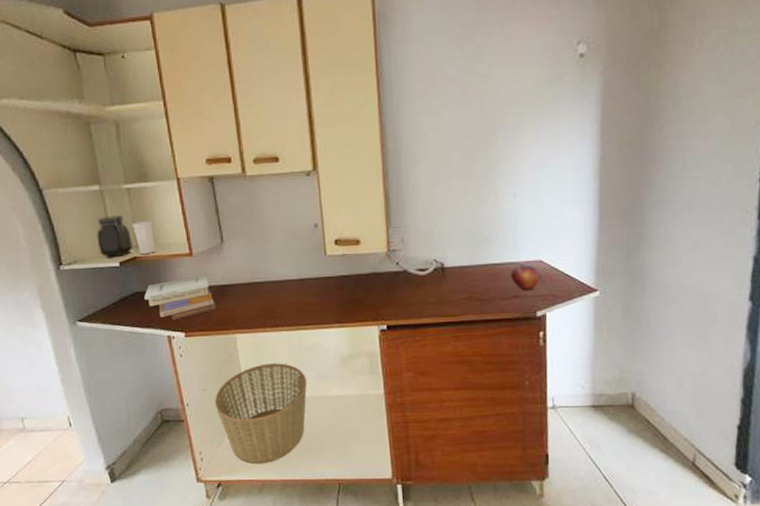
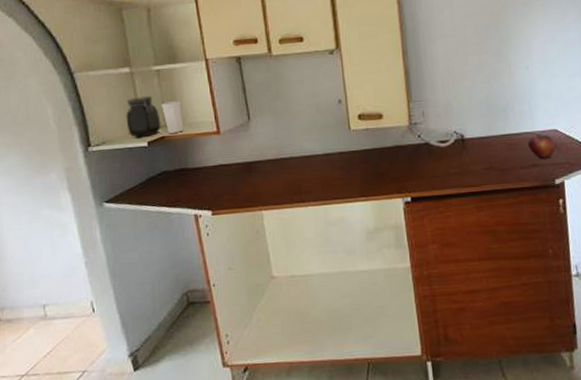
books: present [144,274,217,321] -> none [172,151,244,199]
basket: present [214,363,307,464] -> none [241,239,334,346]

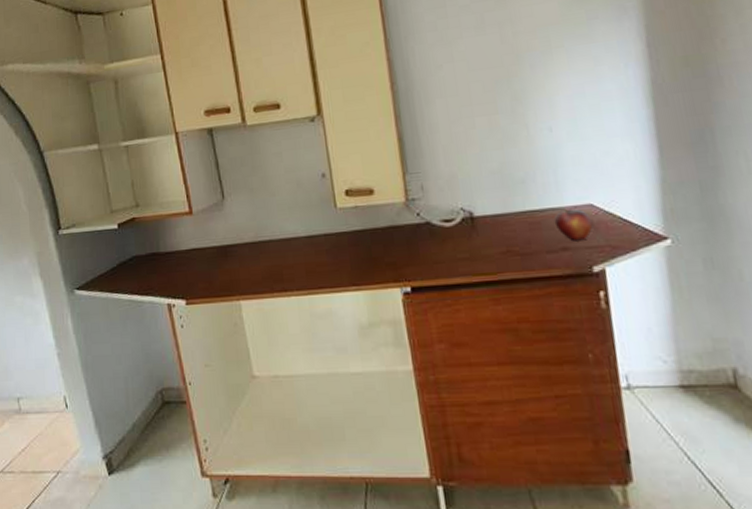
jar: present [126,96,161,138] -> none [95,174,131,220]
cup: present [161,100,184,133] -> none [131,178,155,215]

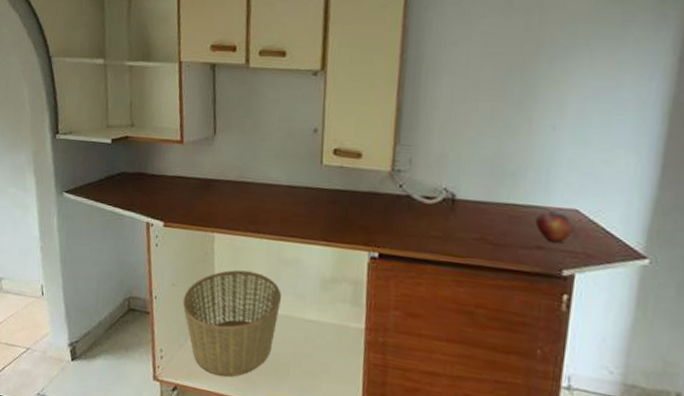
basket: none [219,333,323,456] -> present [182,270,282,377]

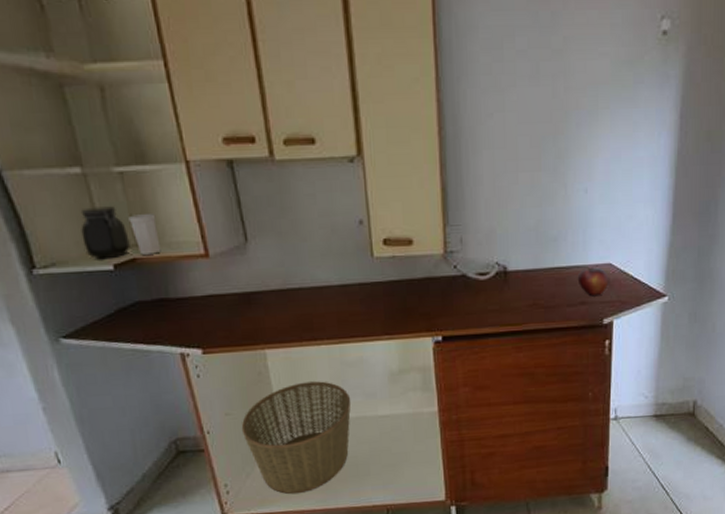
jar: none [94,91,127,134] -> present [80,206,131,260]
cup: none [129,100,149,135] -> present [128,213,161,255]

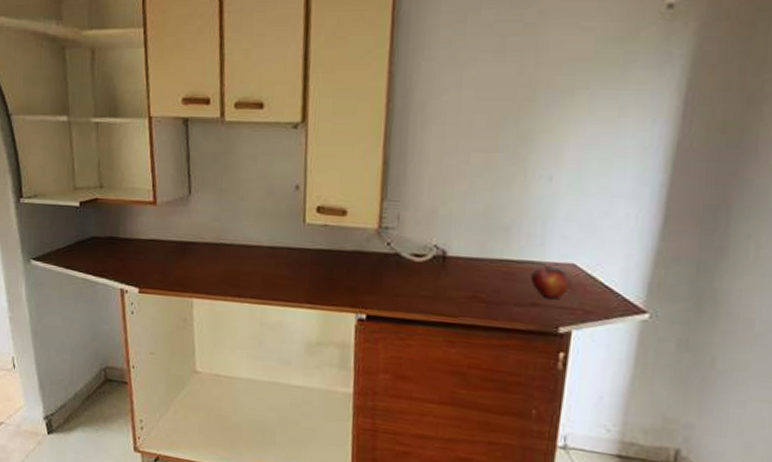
jar: present [80,206,131,260] -> none [60,150,95,197]
cup: present [128,213,161,255] -> none [97,159,119,197]
basket: present [241,381,351,494] -> none [162,336,266,446]

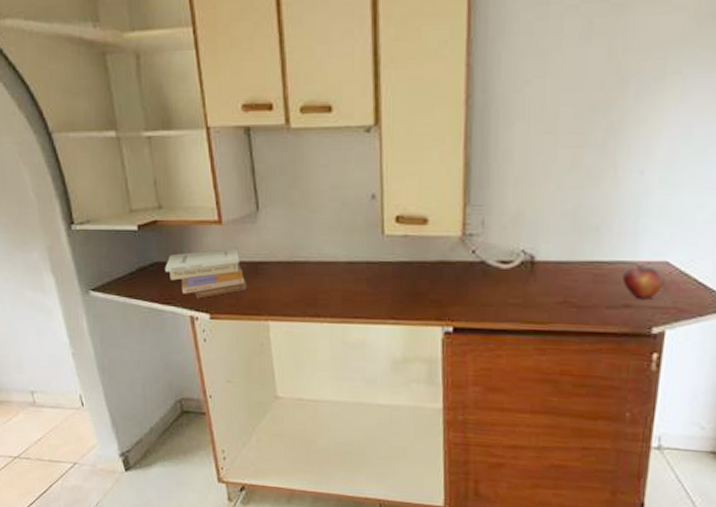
books: none [101,226,176,274] -> present [165,247,248,299]

